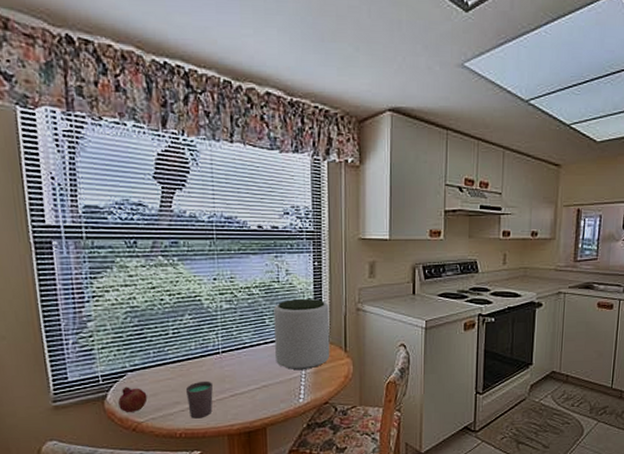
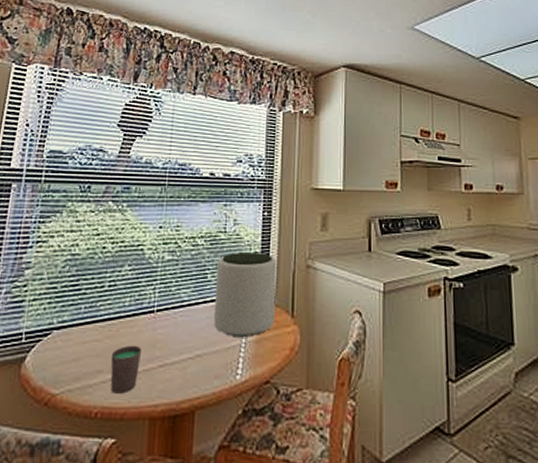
fruit: present [118,387,148,412] -> none [36,348,69,380]

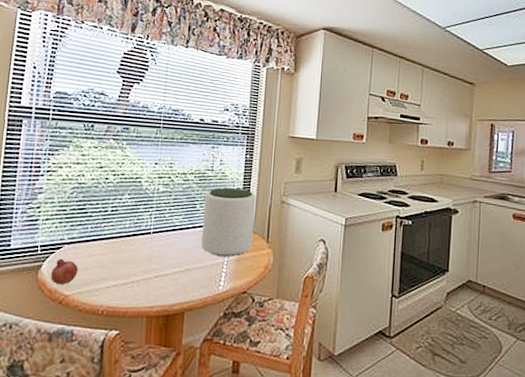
fruit: none [36,348,69,380] -> present [51,258,79,284]
cup: present [110,345,143,394] -> none [114,259,141,297]

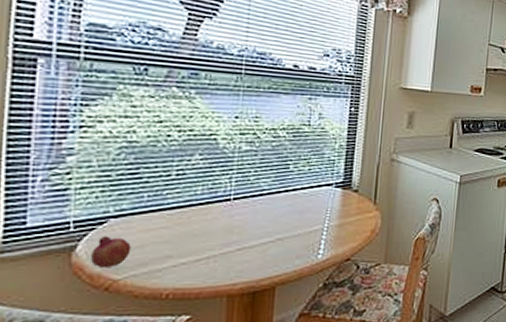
plant pot: present [201,187,256,256] -> none [296,144,362,221]

